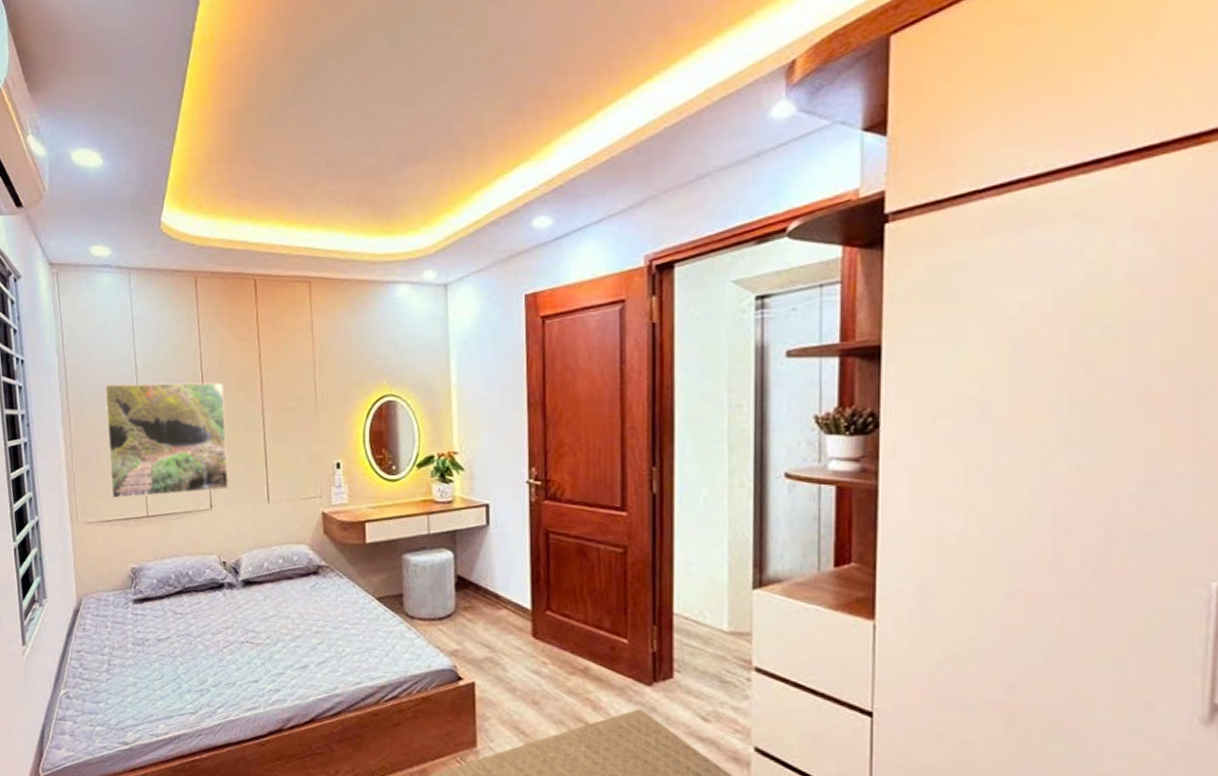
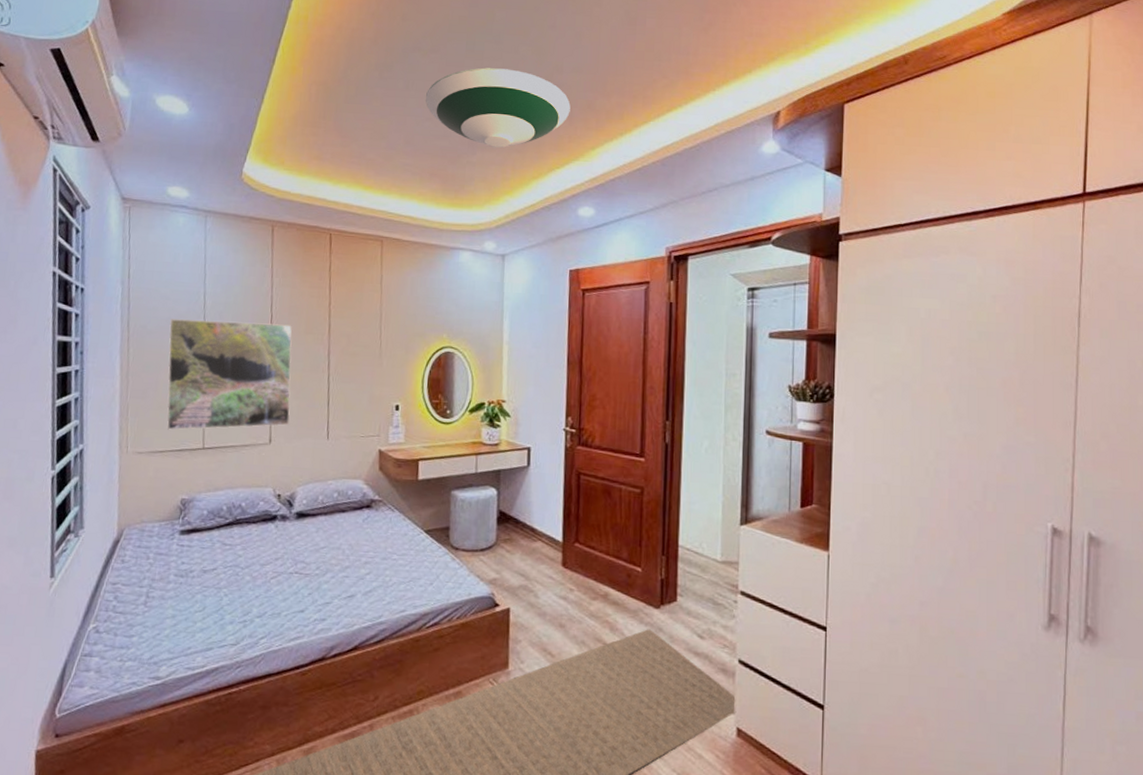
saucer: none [347,60,517,158] -> present [426,67,571,148]

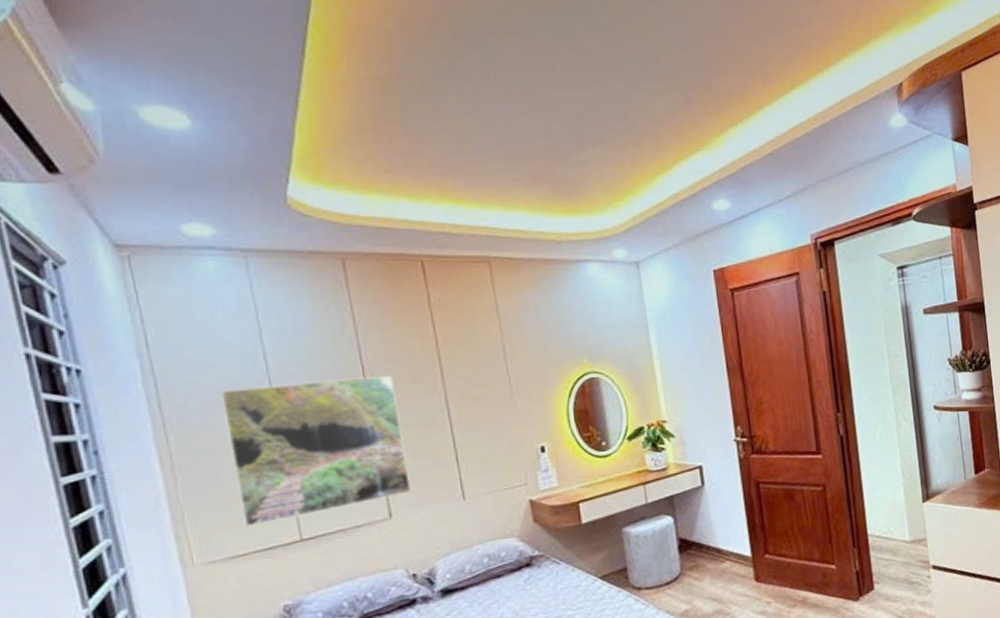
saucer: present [426,67,571,148] -> none [513,50,686,142]

